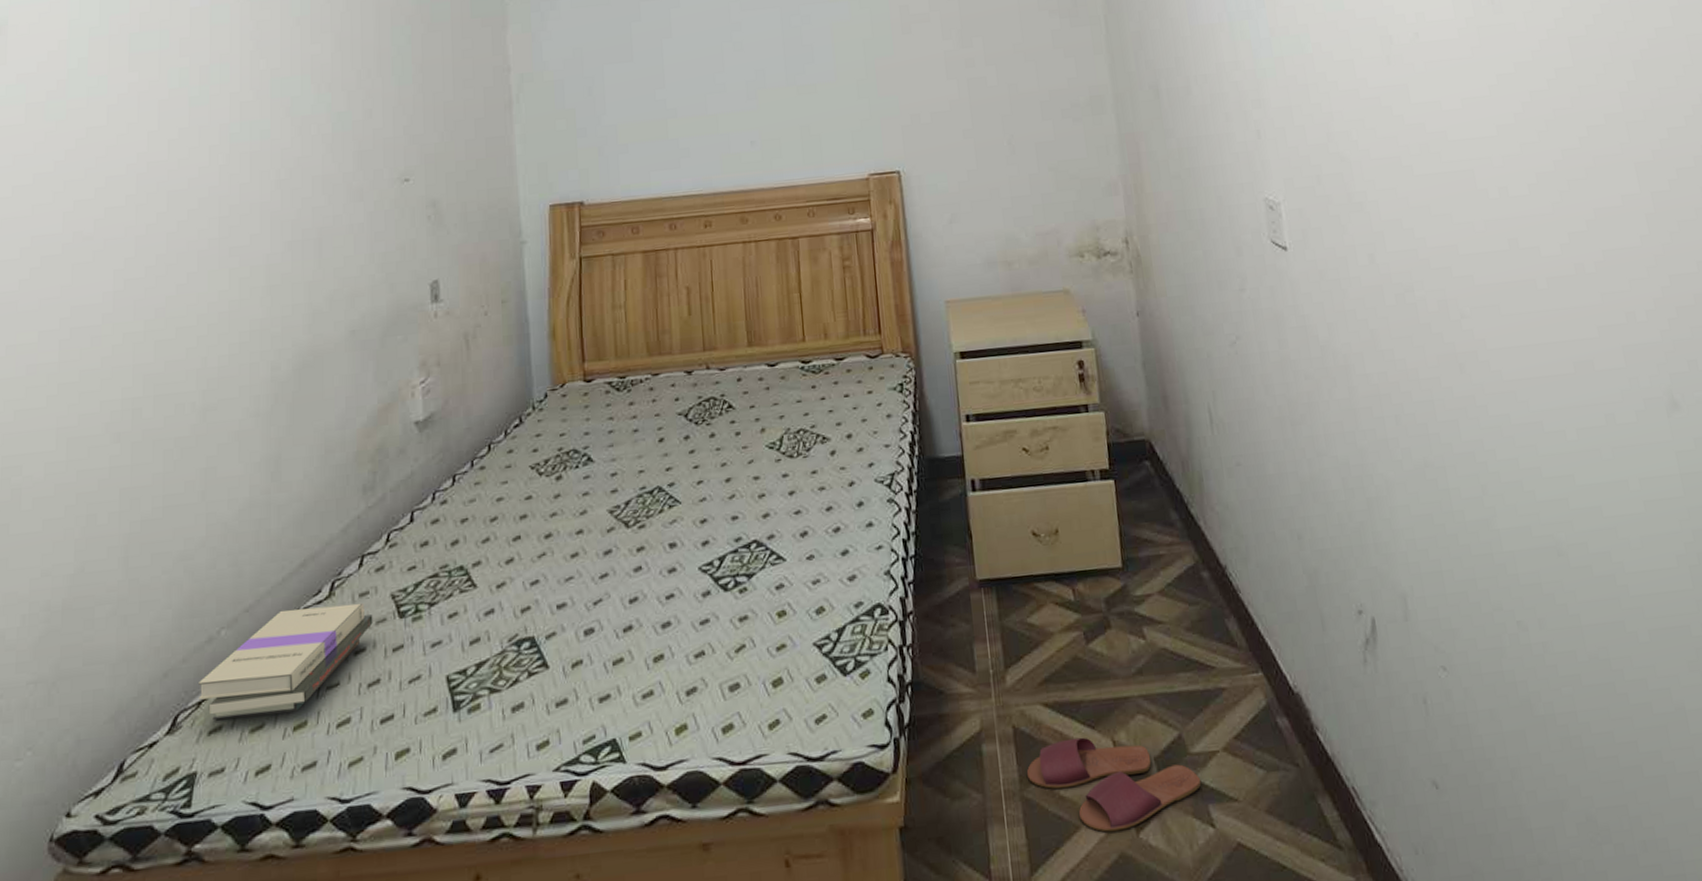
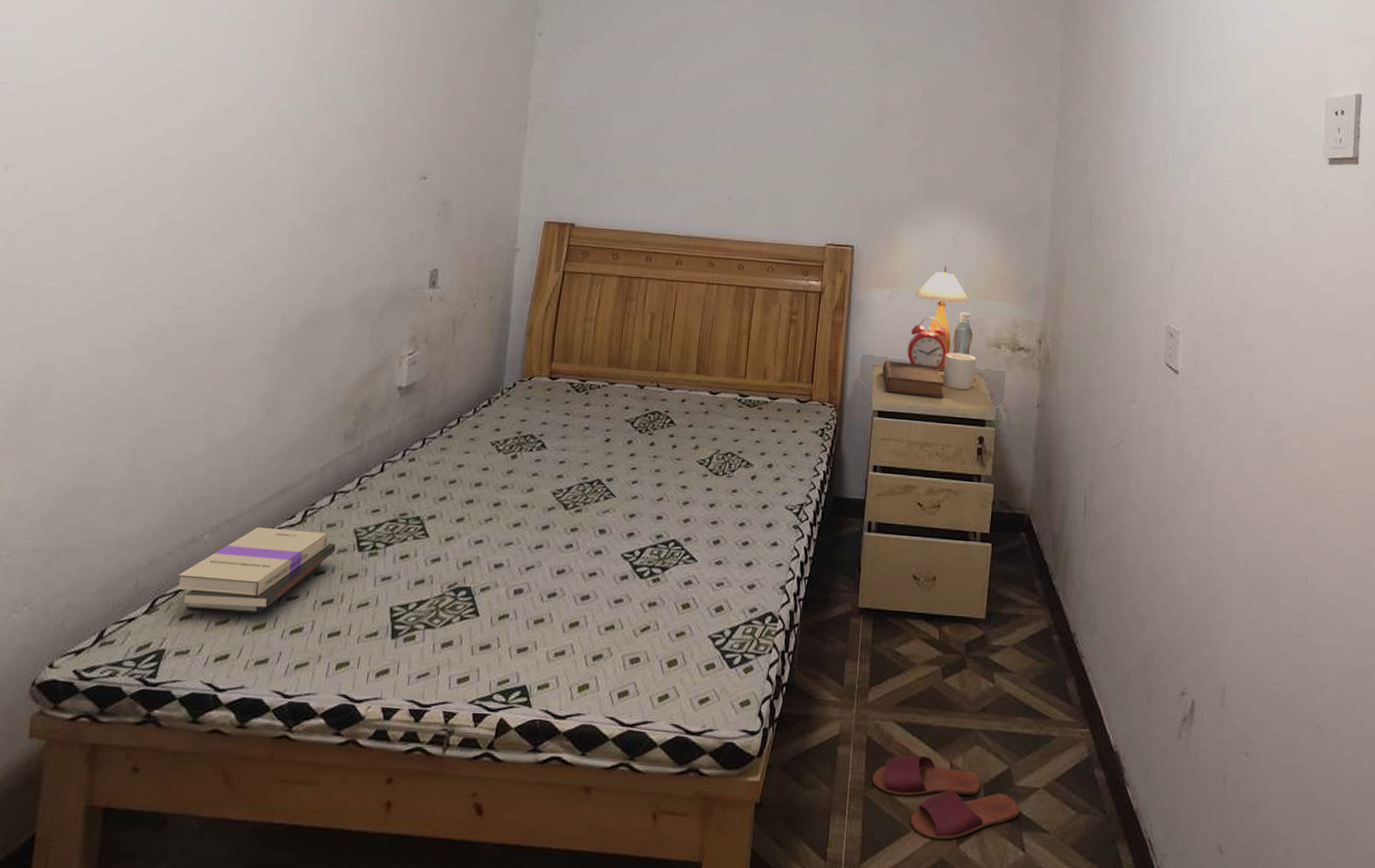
book: none [955,289,1031,329] -> present [882,360,945,399]
table lamp: none [978,175,1040,294] -> present [915,266,970,370]
alarm clock: none [979,234,1026,294] -> present [907,316,948,370]
mug: none [1023,269,1061,314] -> present [943,352,977,391]
bottle: none [1028,223,1052,272] -> present [952,312,973,356]

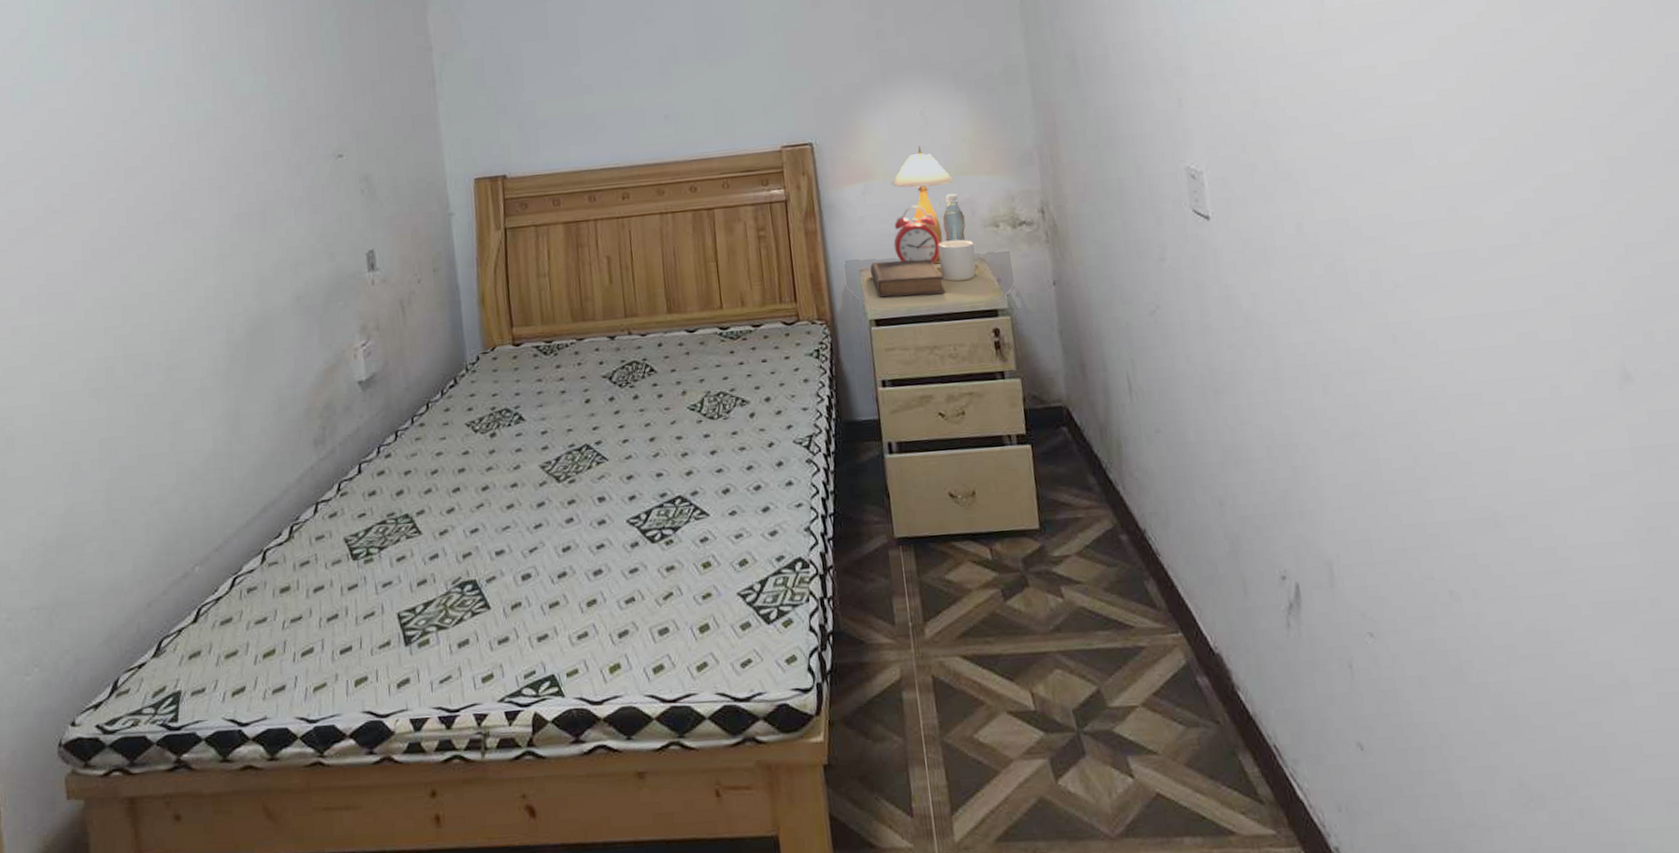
books: present [176,526,336,614] -> none [178,545,329,647]
slippers: present [871,755,1020,840] -> none [946,688,1120,778]

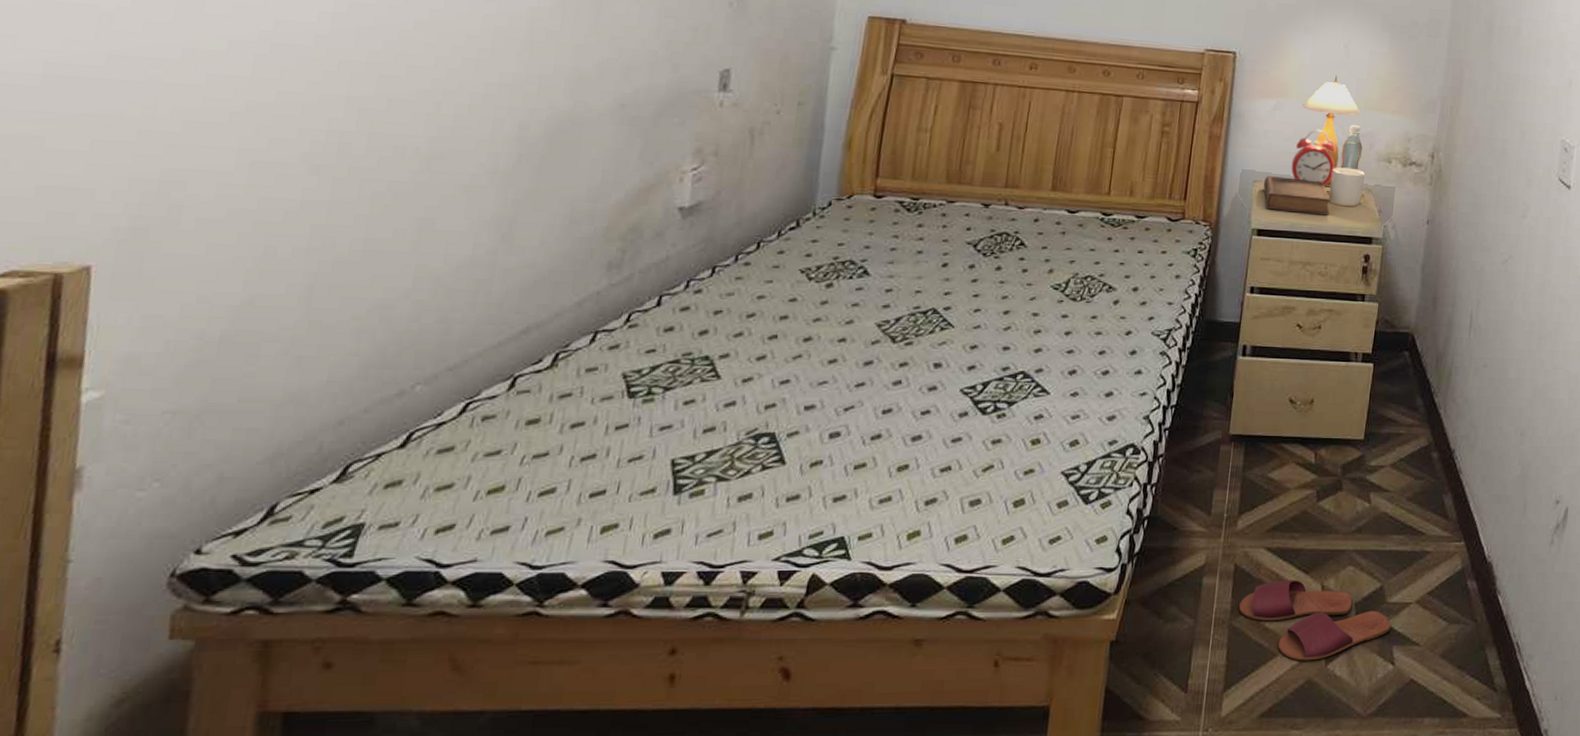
slippers: none [946,688,1120,778] -> present [1238,580,1392,661]

